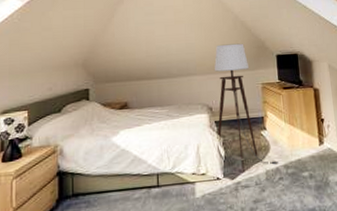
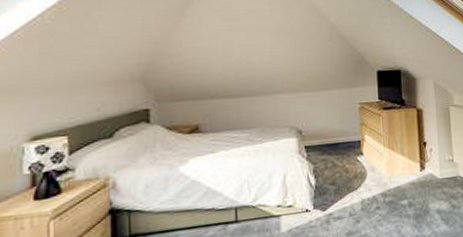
floor lamp: present [214,43,278,172] -> none [304,56,375,202]

